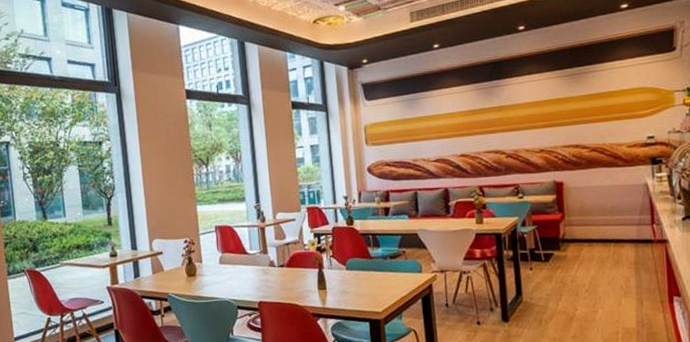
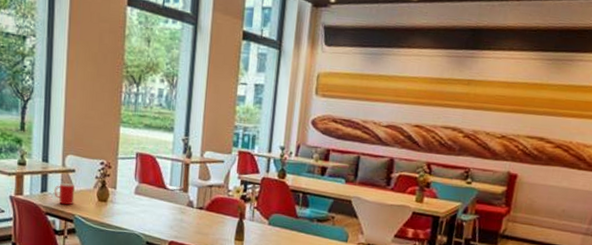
cup: none [146,265,166,286] -> present [54,183,75,206]

